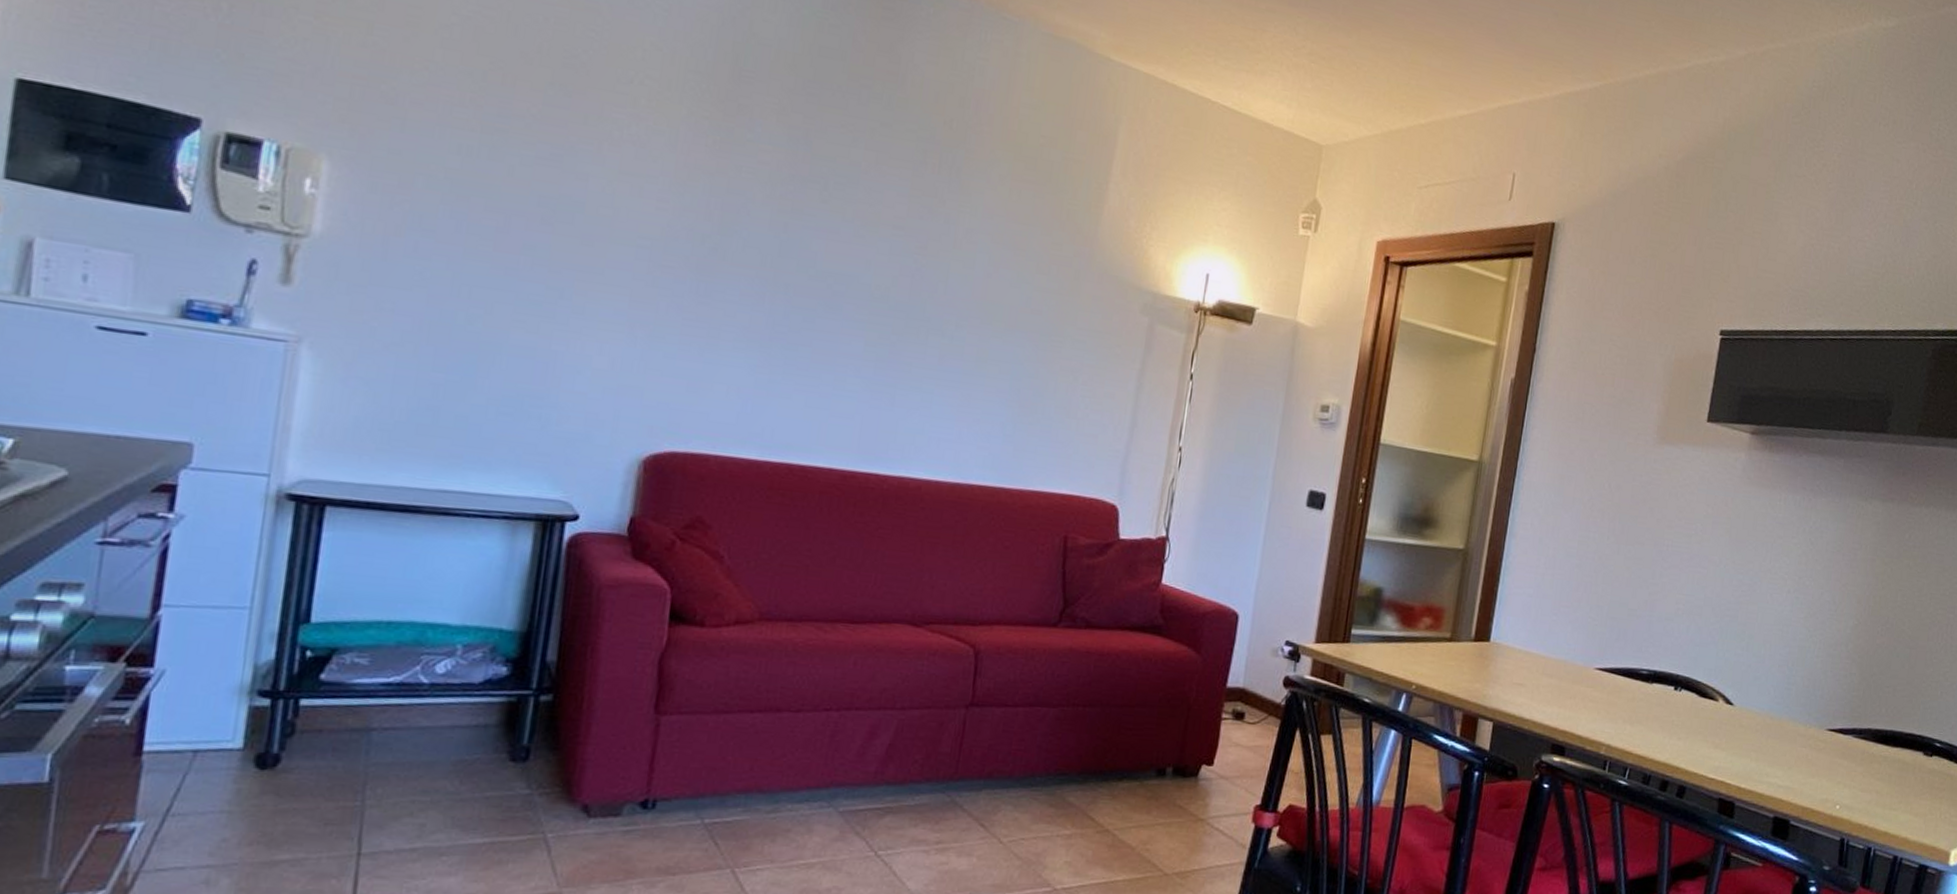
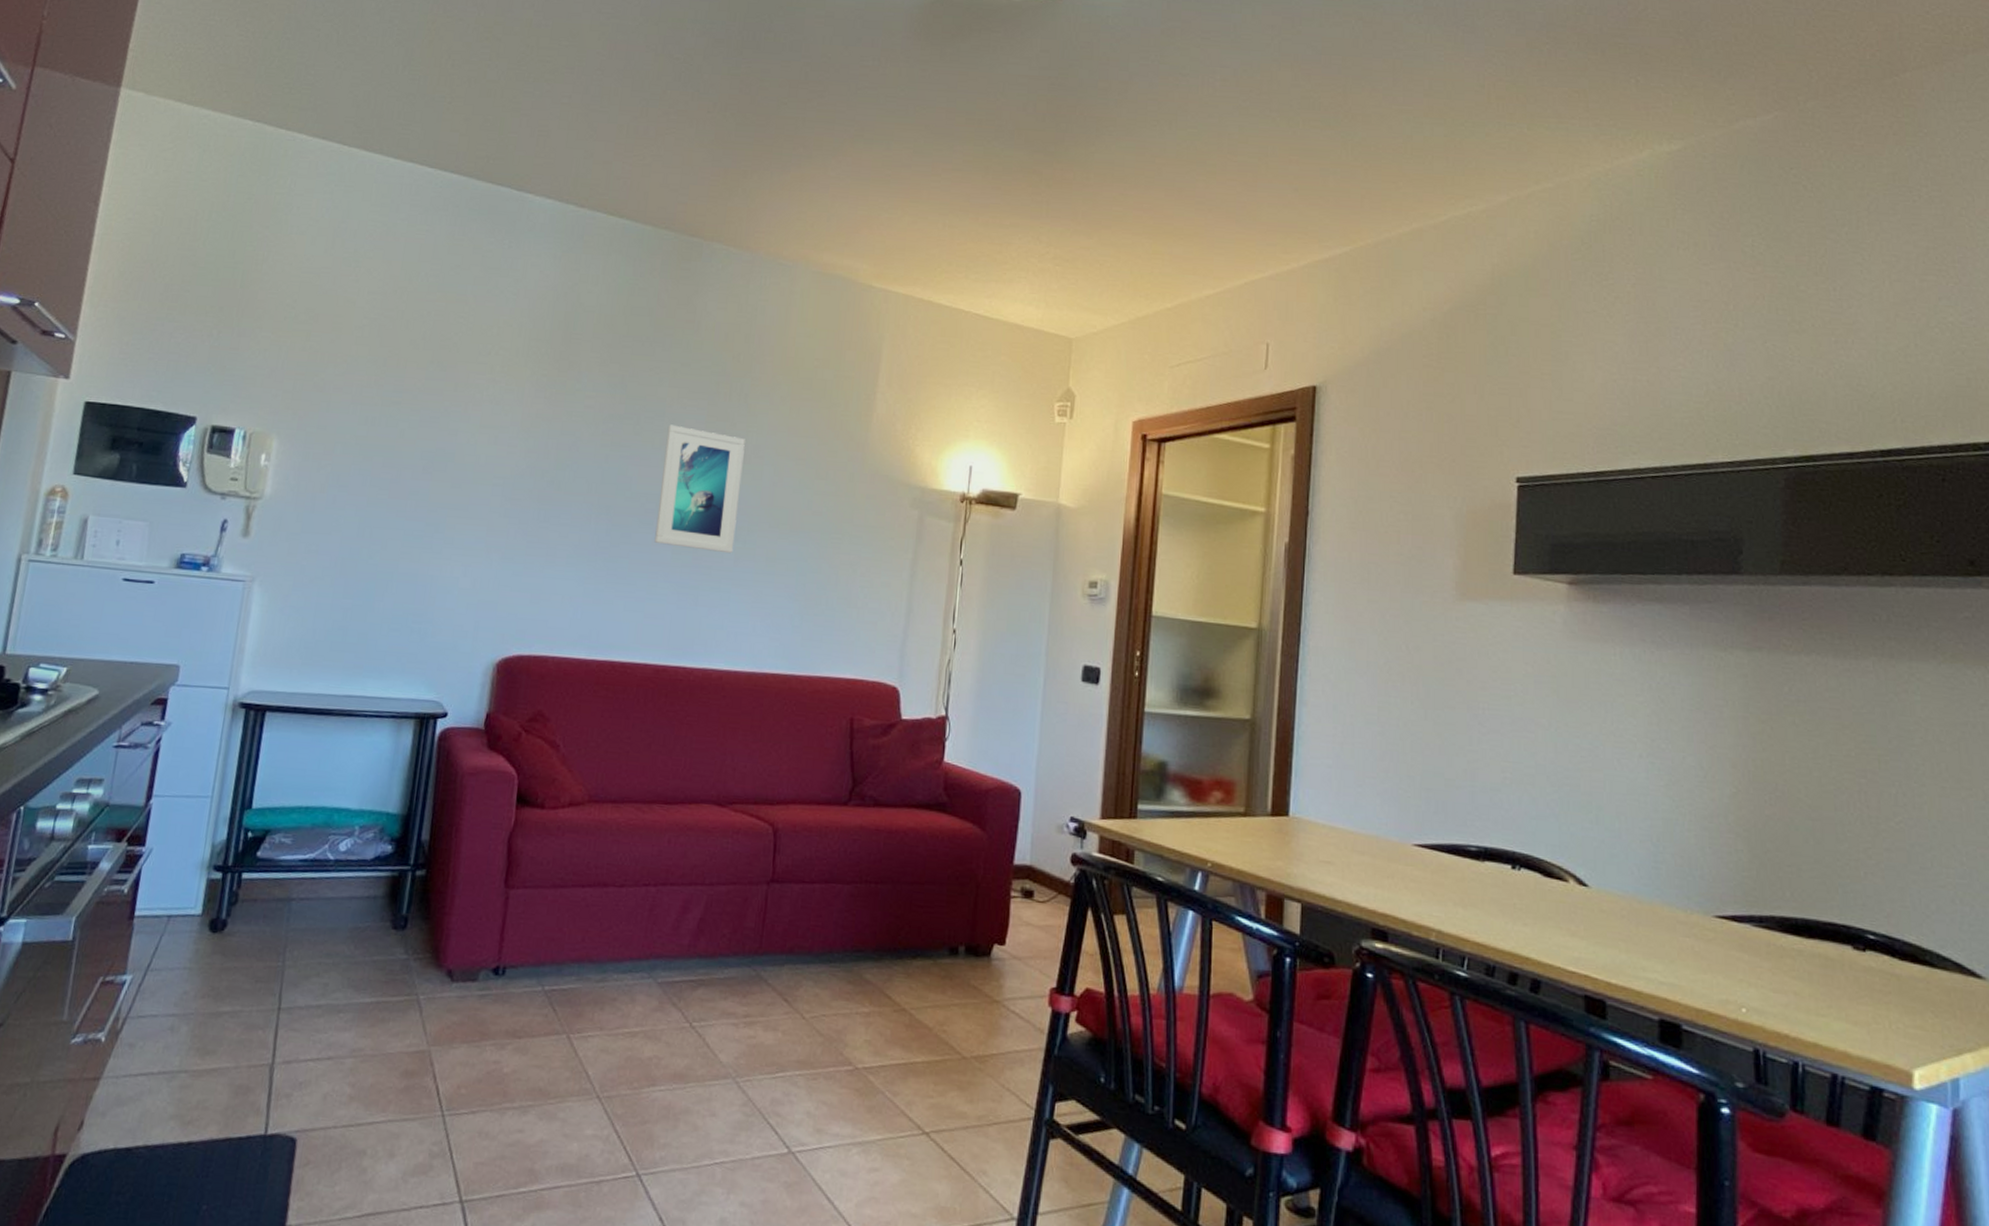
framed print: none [843,194,956,350] -> present [654,424,745,554]

